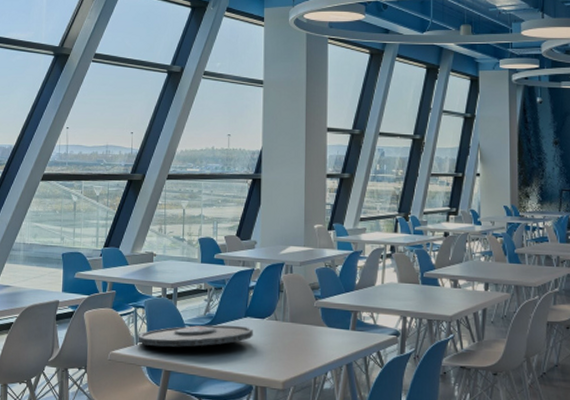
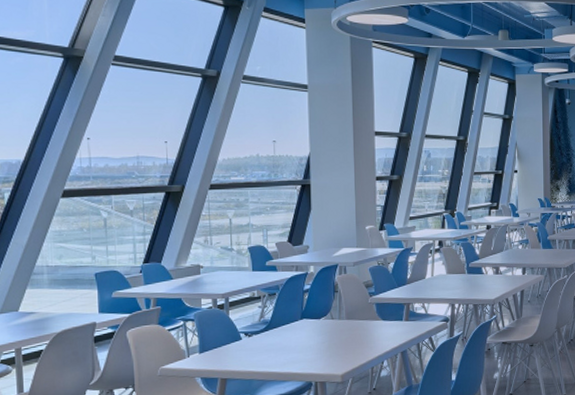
serving tray: present [137,325,253,347] -> none [189,327,310,358]

